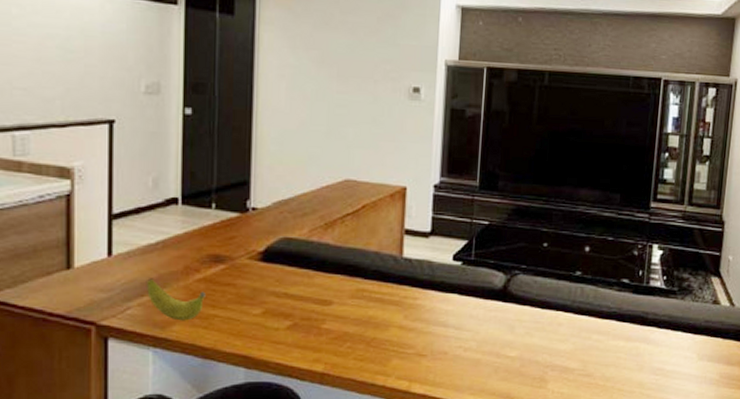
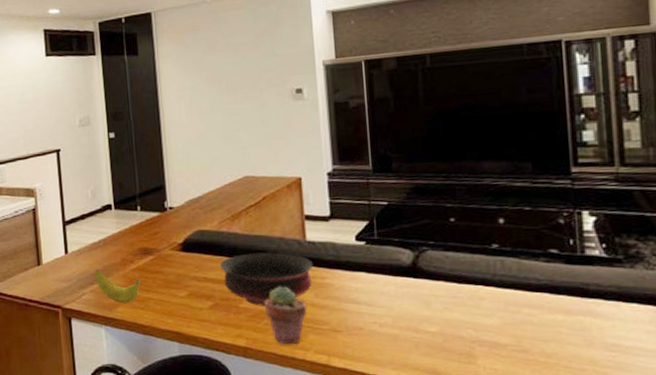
bowl: none [305,267,407,327] -> present [220,252,314,306]
potted succulent: none [348,306,395,370] -> present [264,286,307,345]

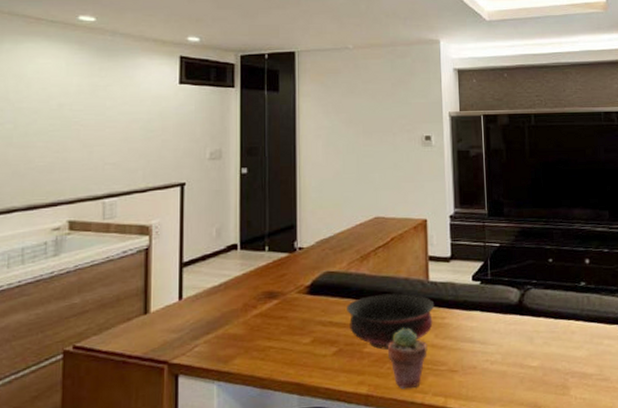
banana: present [95,271,140,304] -> none [212,318,262,355]

